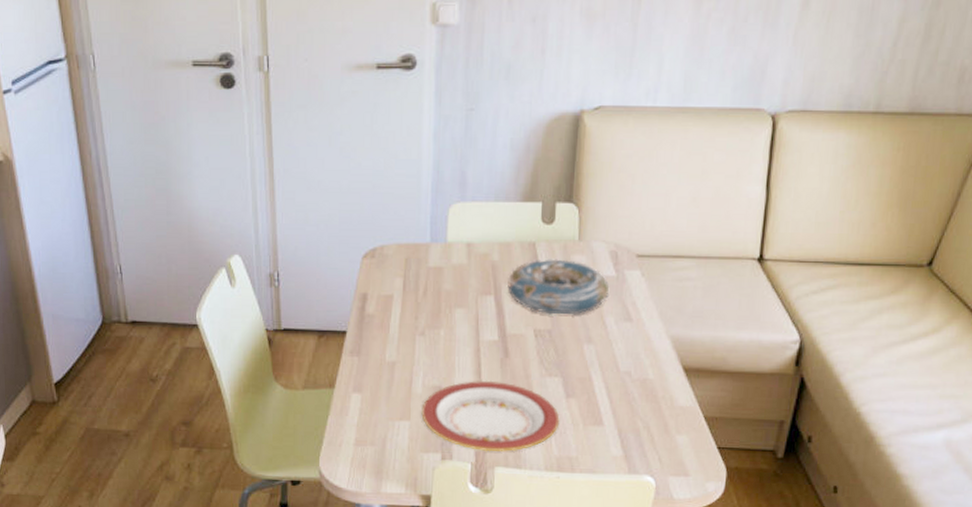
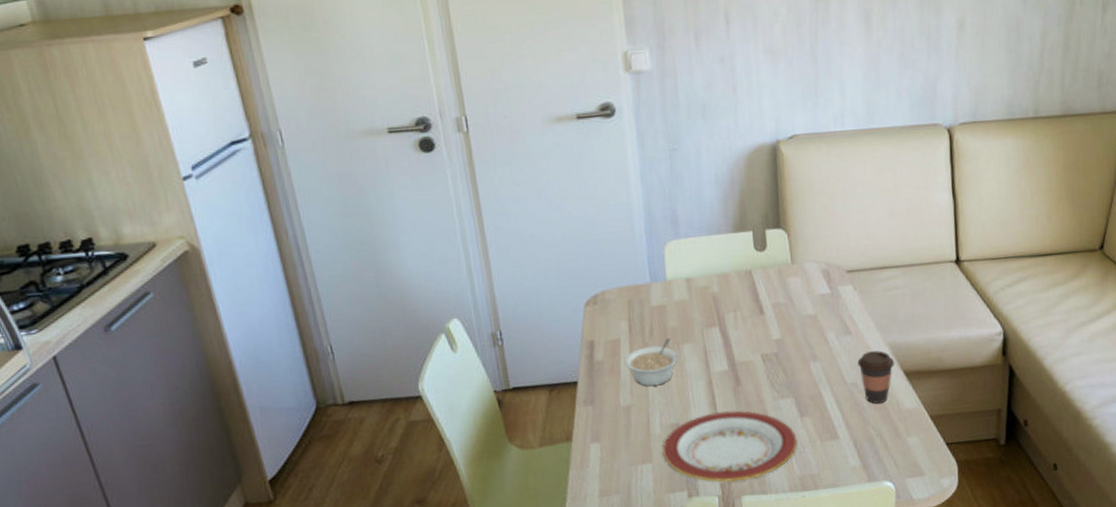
legume: none [395,300,449,346] -> present [625,337,678,387]
decorative bowl: present [507,259,609,315] -> none [730,283,827,339]
coffee cup: none [634,342,675,396] -> present [857,350,895,404]

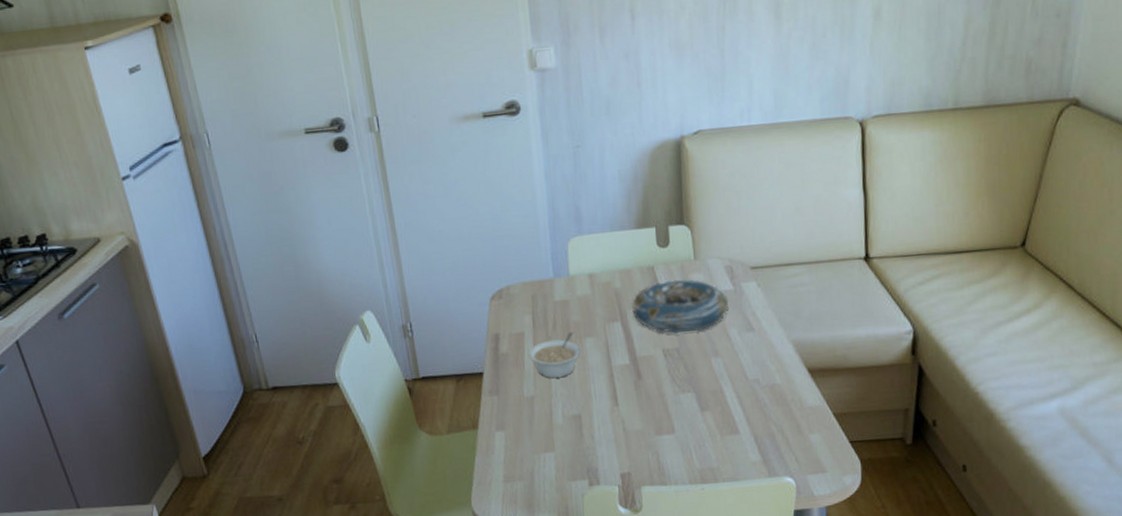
plate: present [662,410,798,483] -> none [564,403,698,473]
decorative bowl: none [730,283,827,339] -> present [632,279,730,334]
coffee cup: present [857,350,895,404] -> none [760,347,799,400]

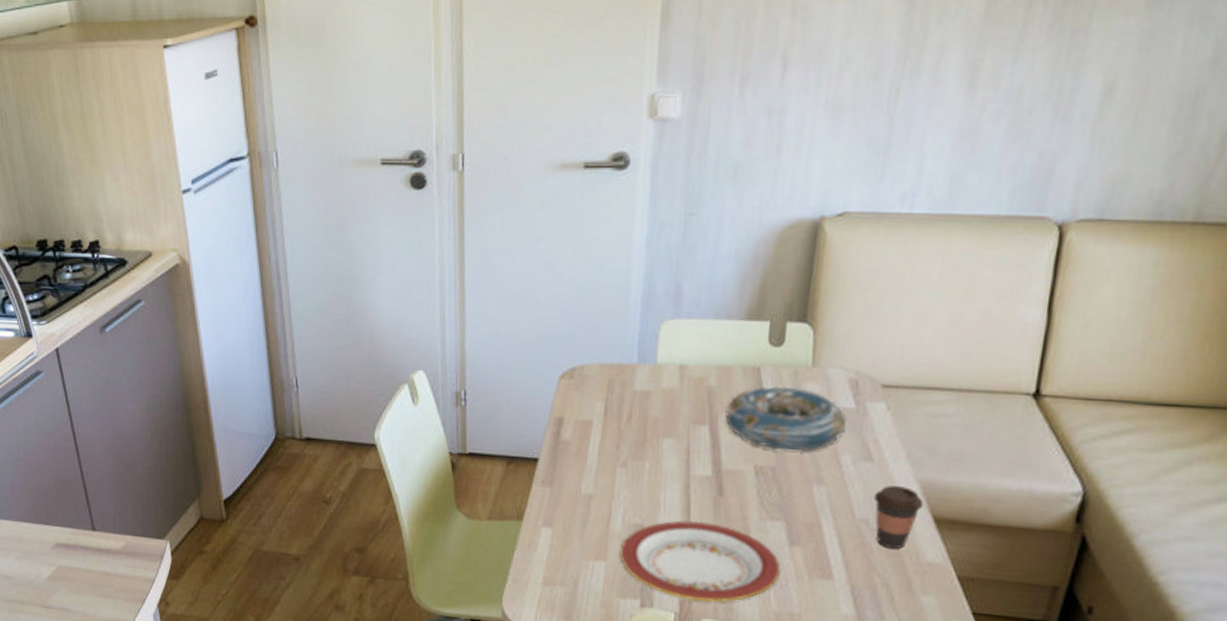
legume: present [528,331,580,379] -> none [594,428,655,479]
plate: none [564,403,698,473] -> present [619,520,781,602]
coffee cup: none [760,347,799,400] -> present [874,485,924,549]

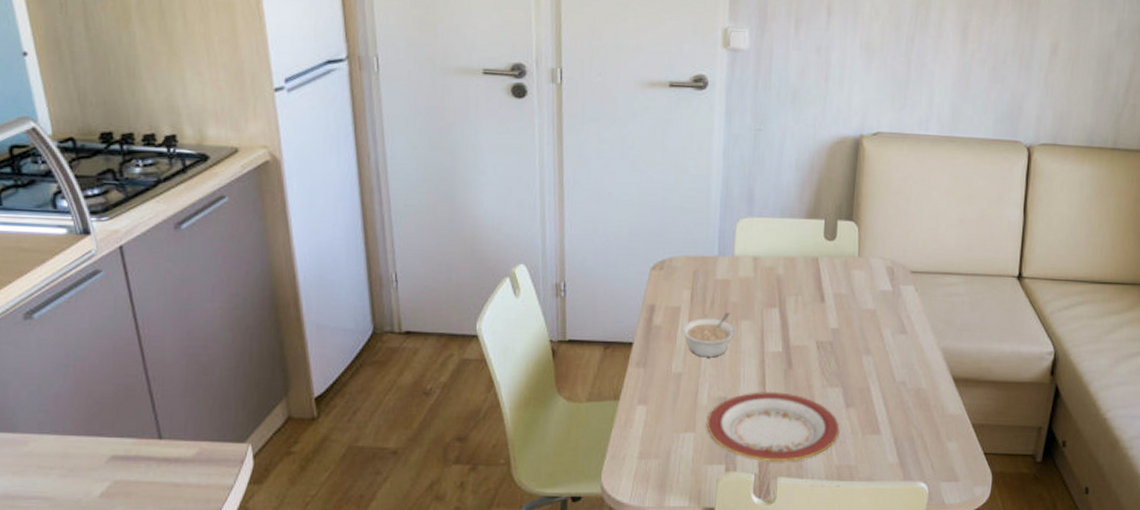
legume: none [594,428,655,479] -> present [682,312,735,358]
decorative bowl: present [725,386,847,452] -> none [792,273,886,328]
coffee cup: present [874,485,924,549] -> none [909,353,946,405]

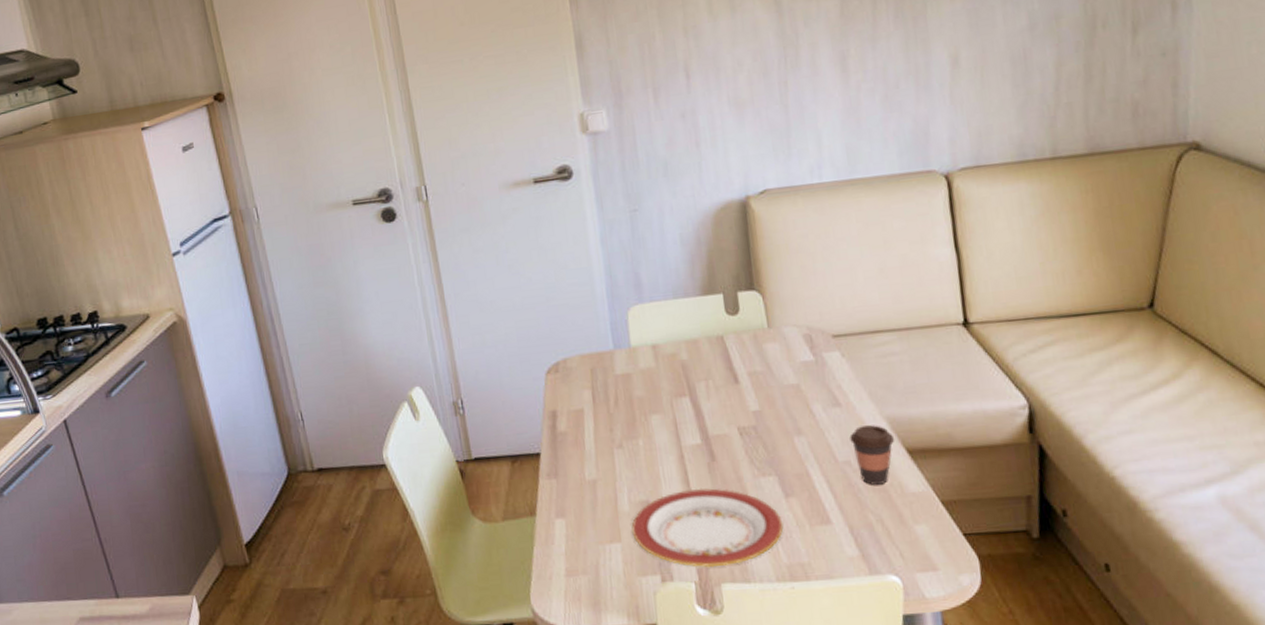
legume: present [682,312,735,358] -> none [589,408,646,460]
coffee cup: none [909,353,946,405] -> present [850,425,895,485]

